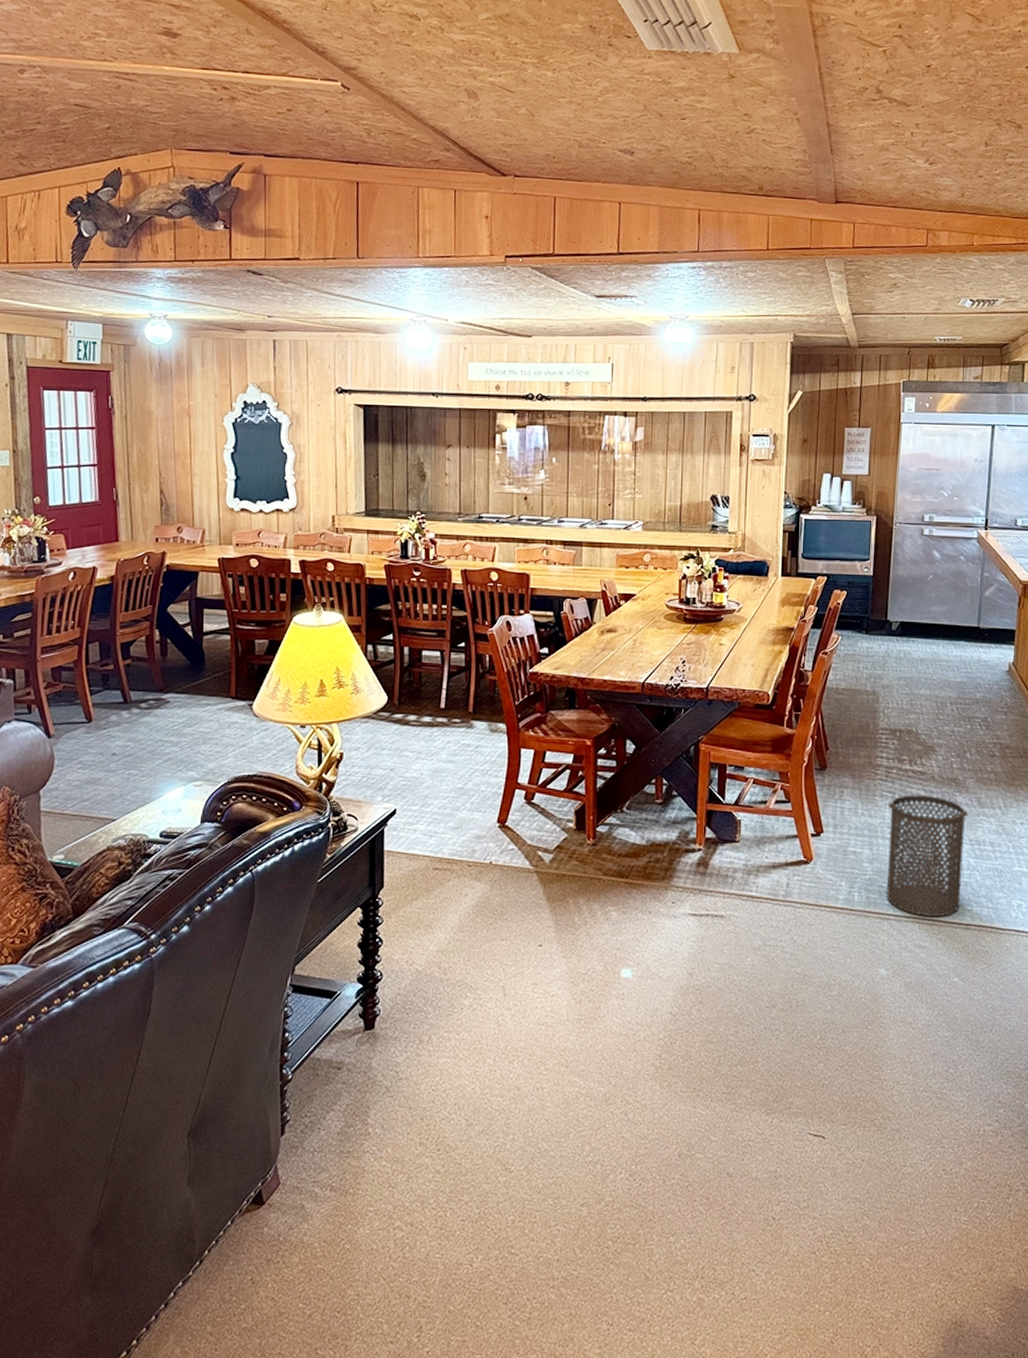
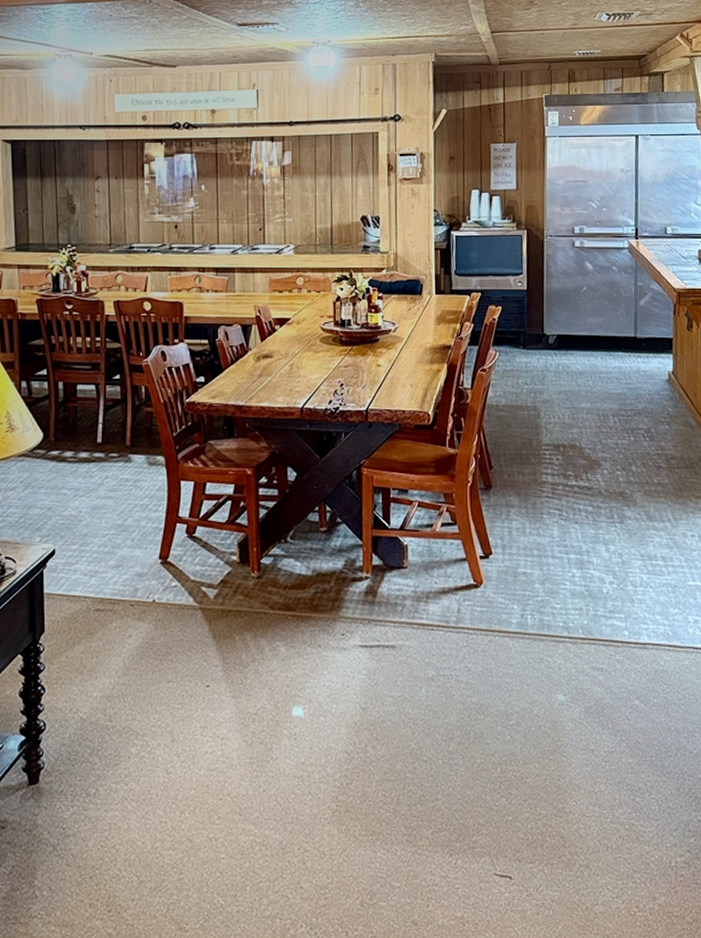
trash can: present [886,795,968,916] -> none [556,510,638,637]

